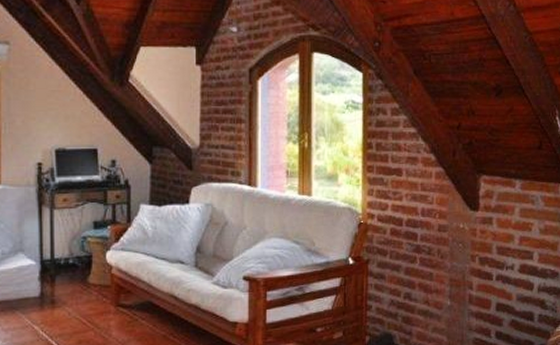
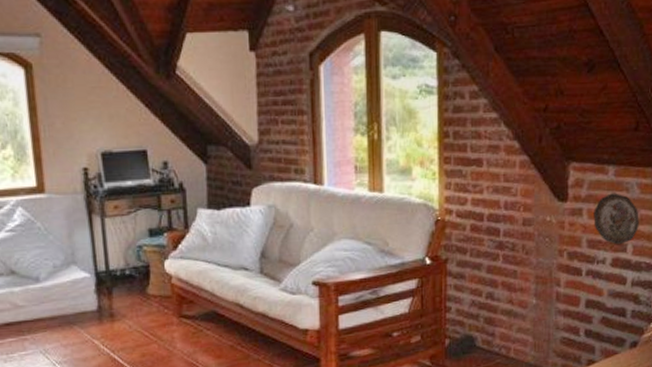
decorative plate: none [503,204,544,253] -> present [593,193,639,245]

